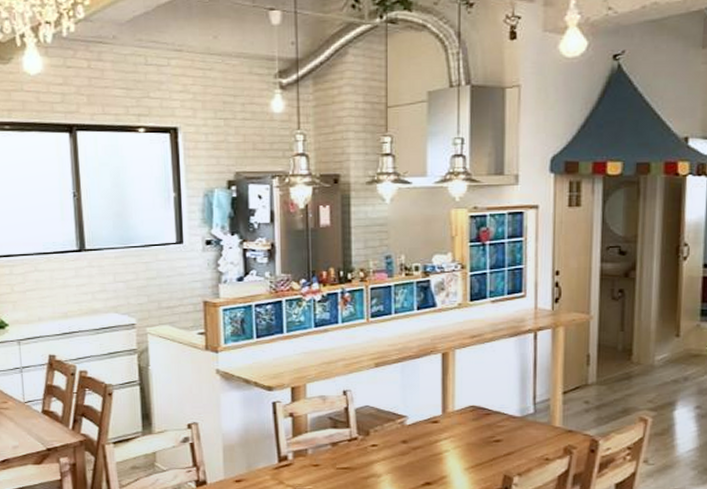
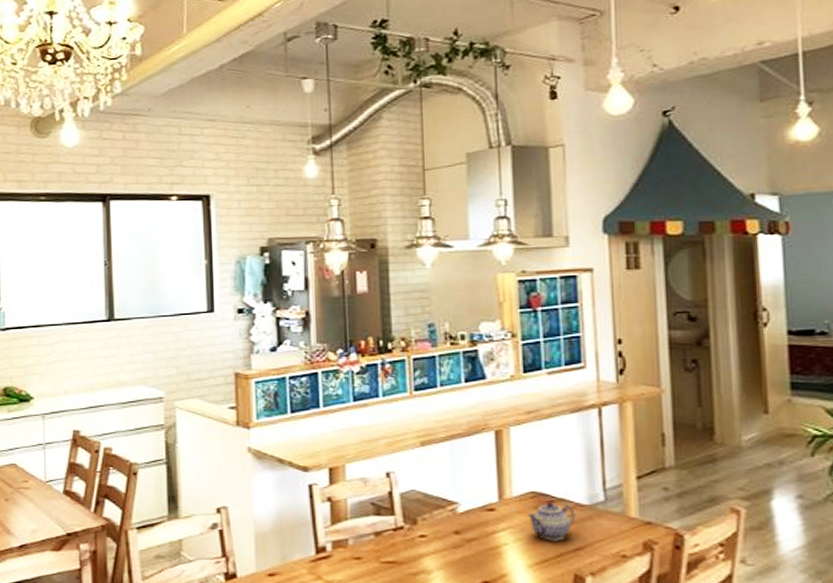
teapot: none [467,413,508,448] -> present [528,501,576,541]

